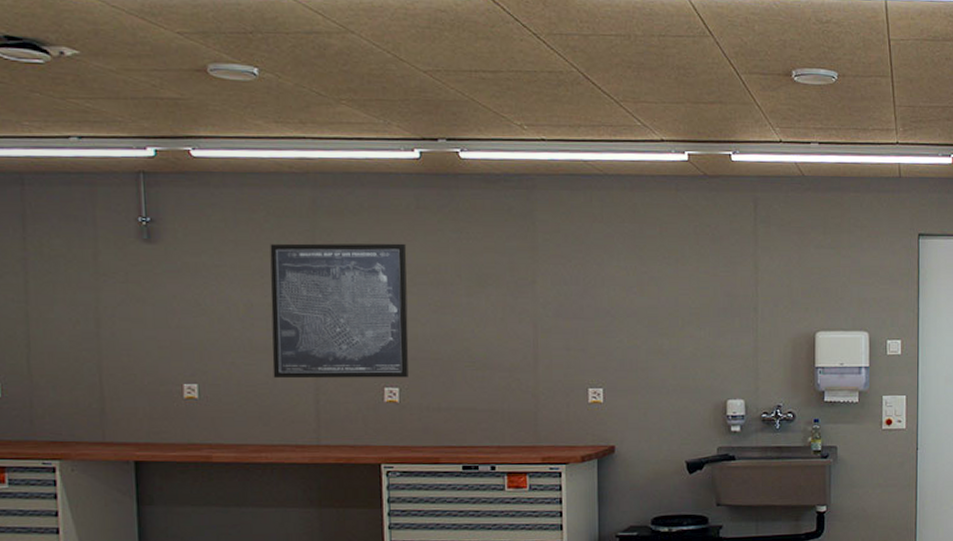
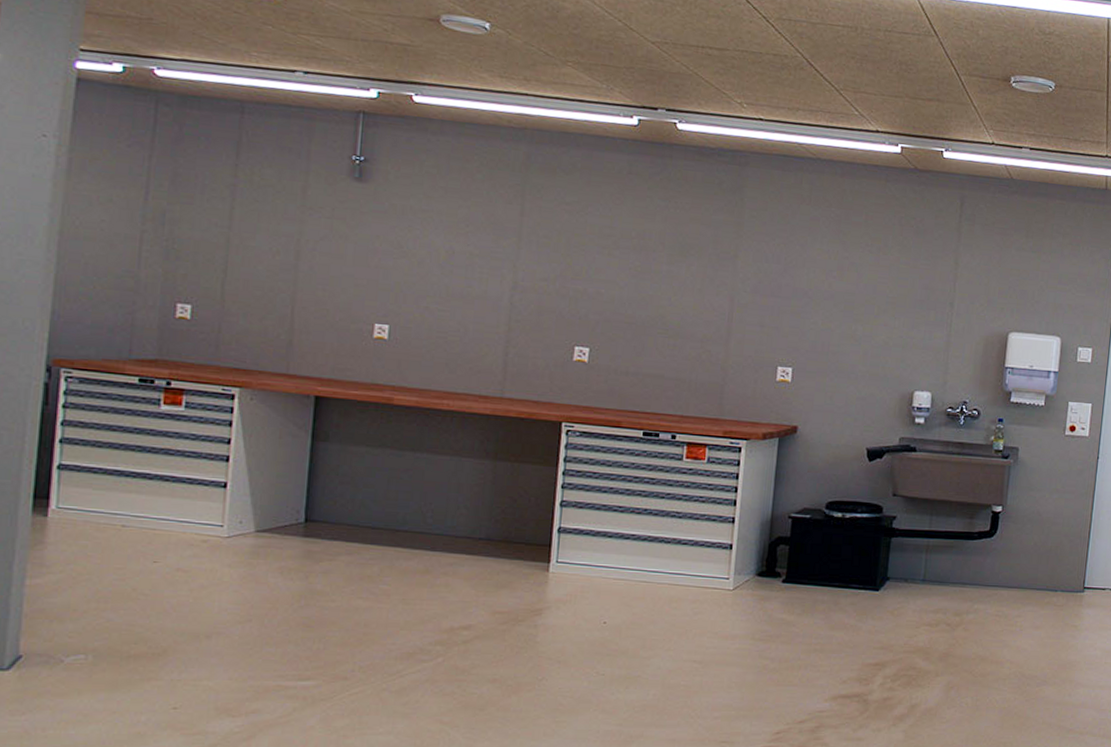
wall art: present [270,243,409,379] -> none [465,194,614,339]

